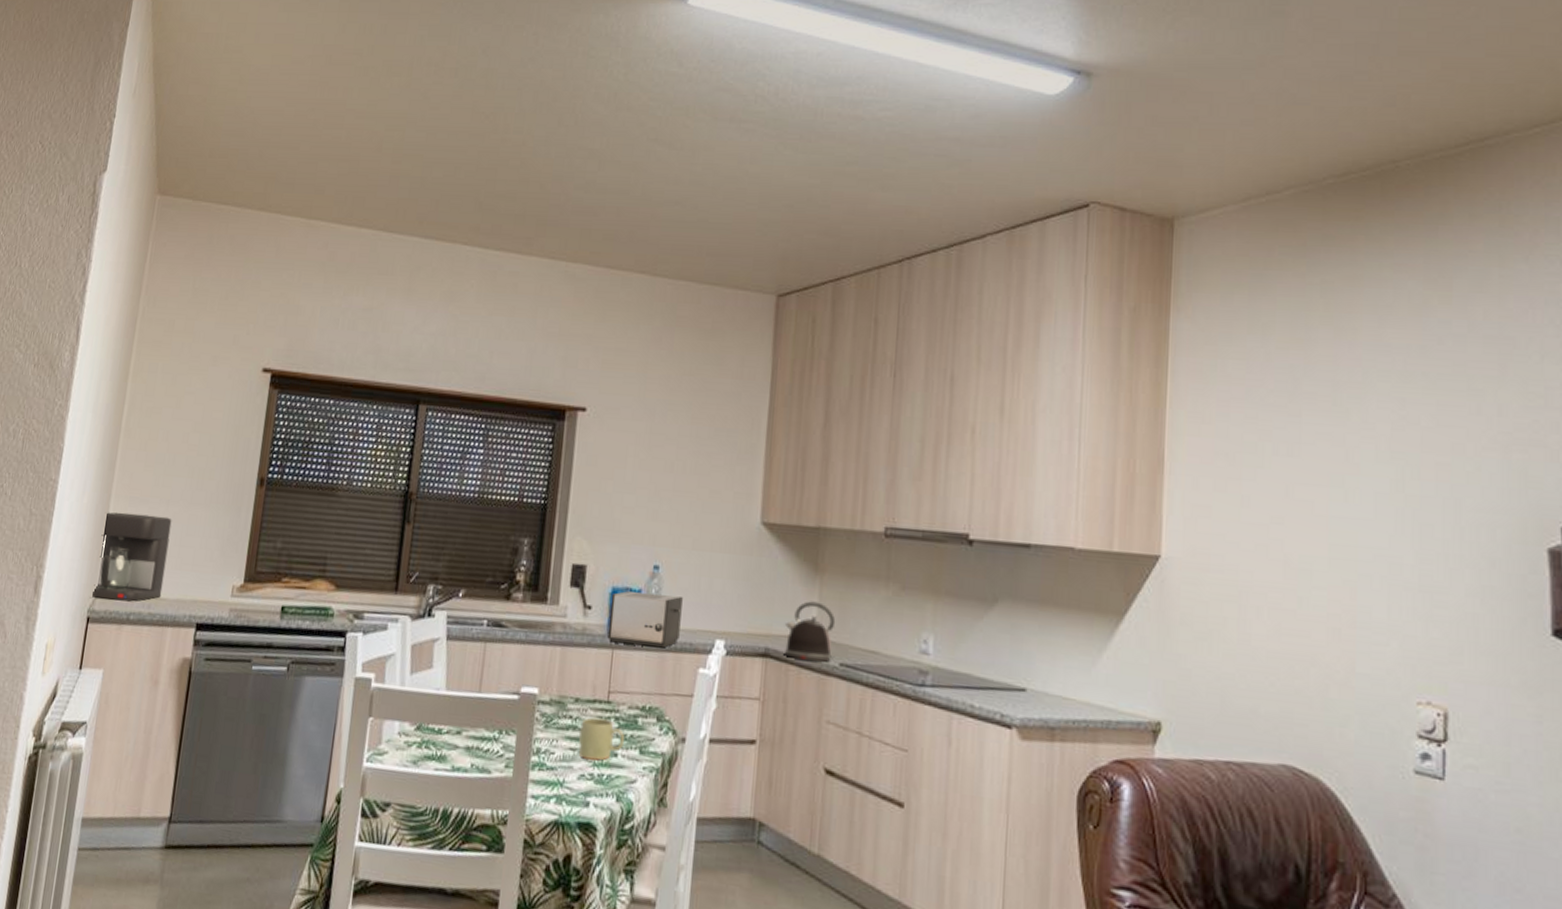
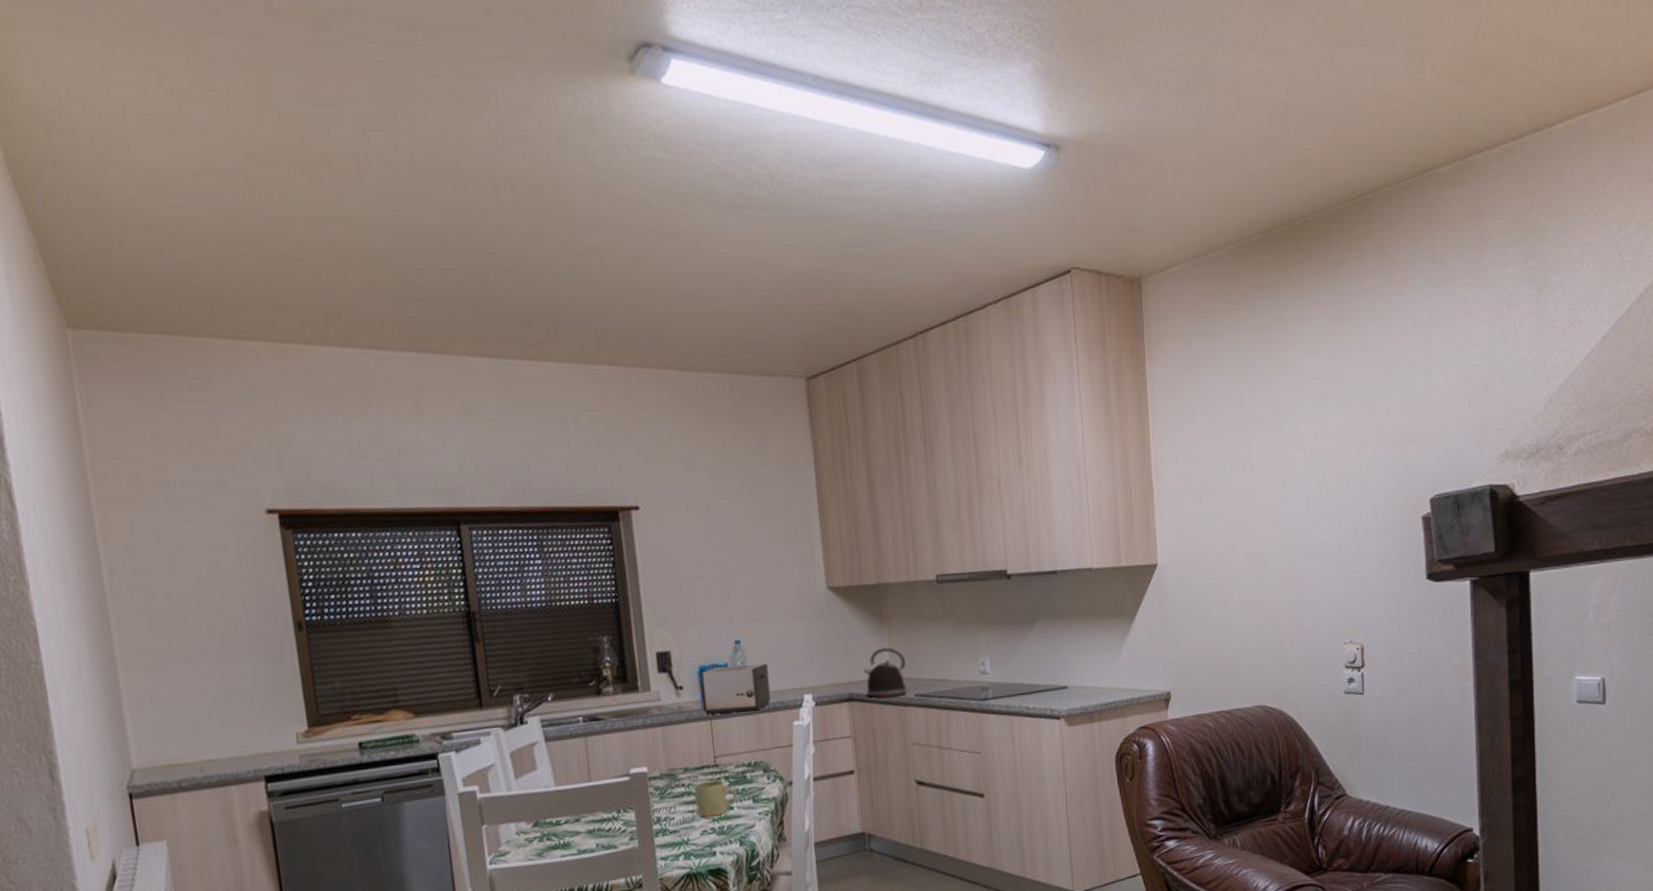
coffee maker: present [89,512,172,602] -> none [116,678,214,775]

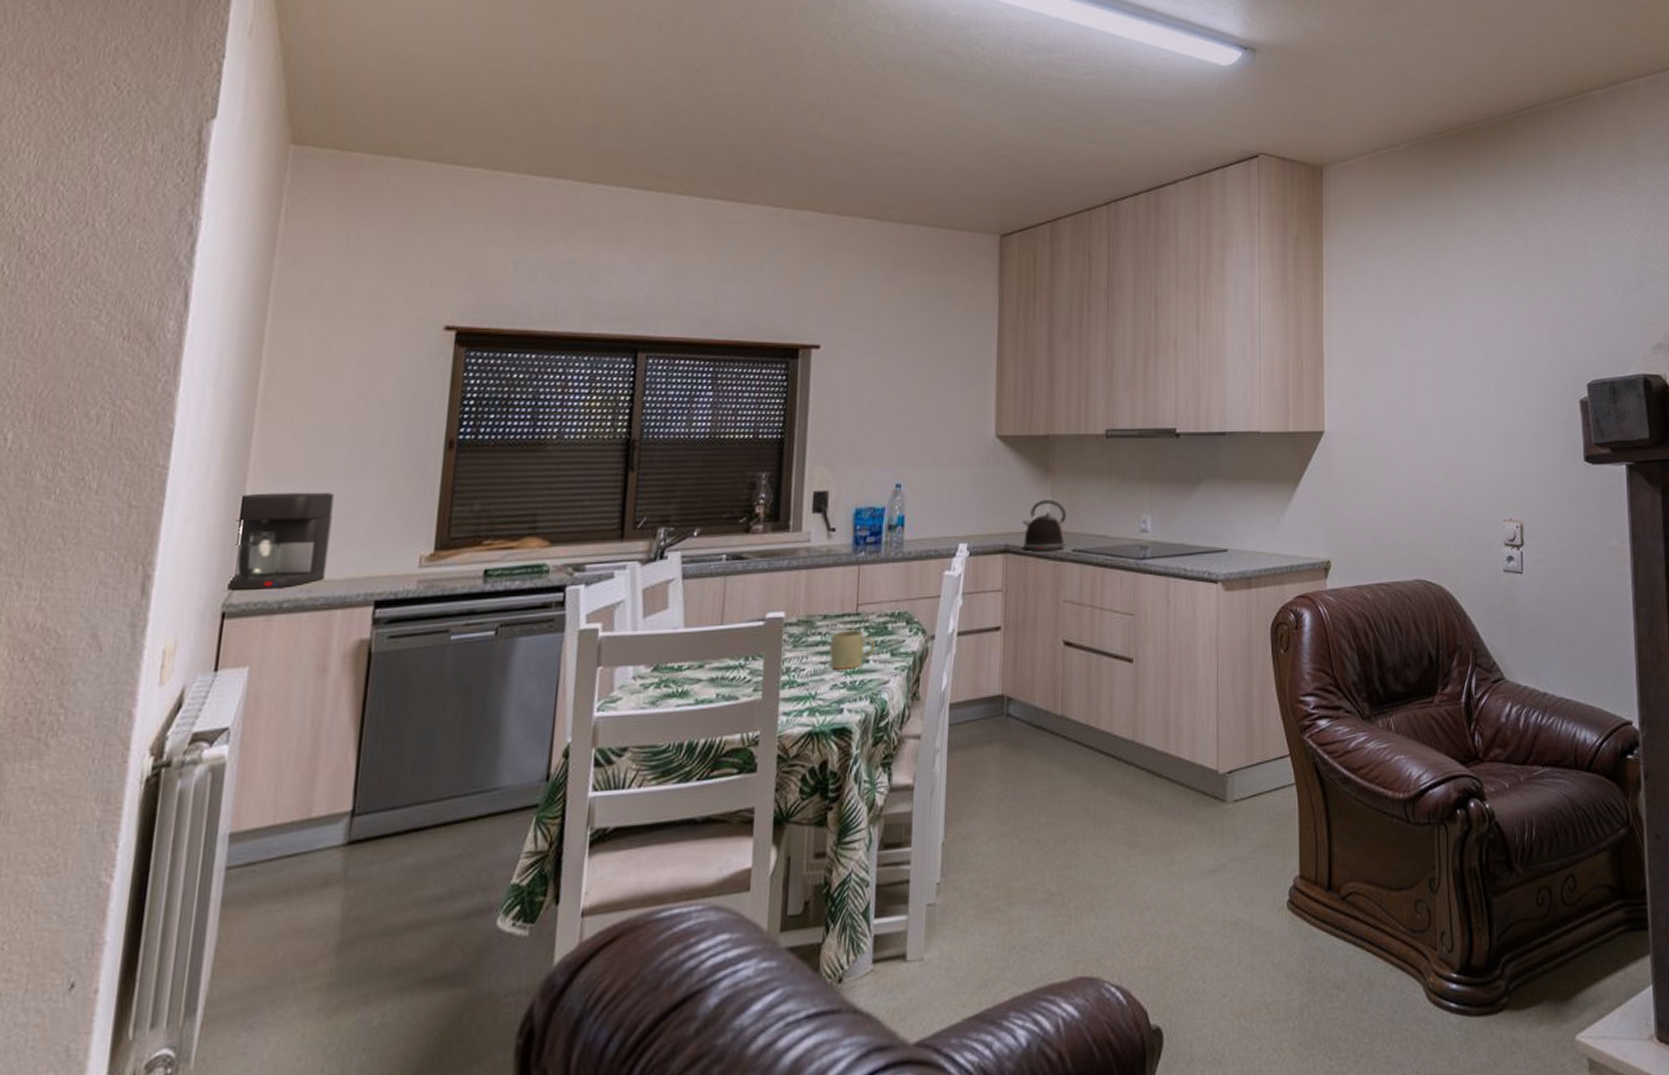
coffee maker: none [116,678,214,775] -> present [224,492,335,592]
toaster: present [700,664,771,715] -> none [853,509,926,559]

